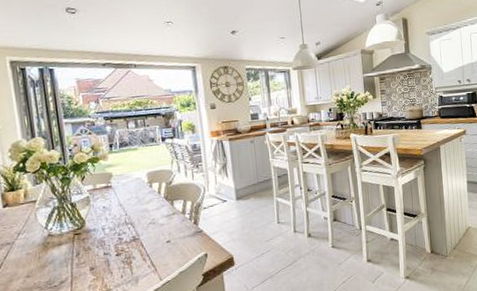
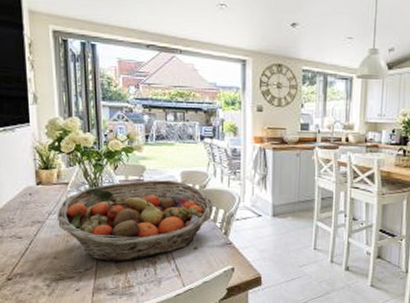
fruit basket: none [26,182,182,271] -> present [56,180,213,262]

